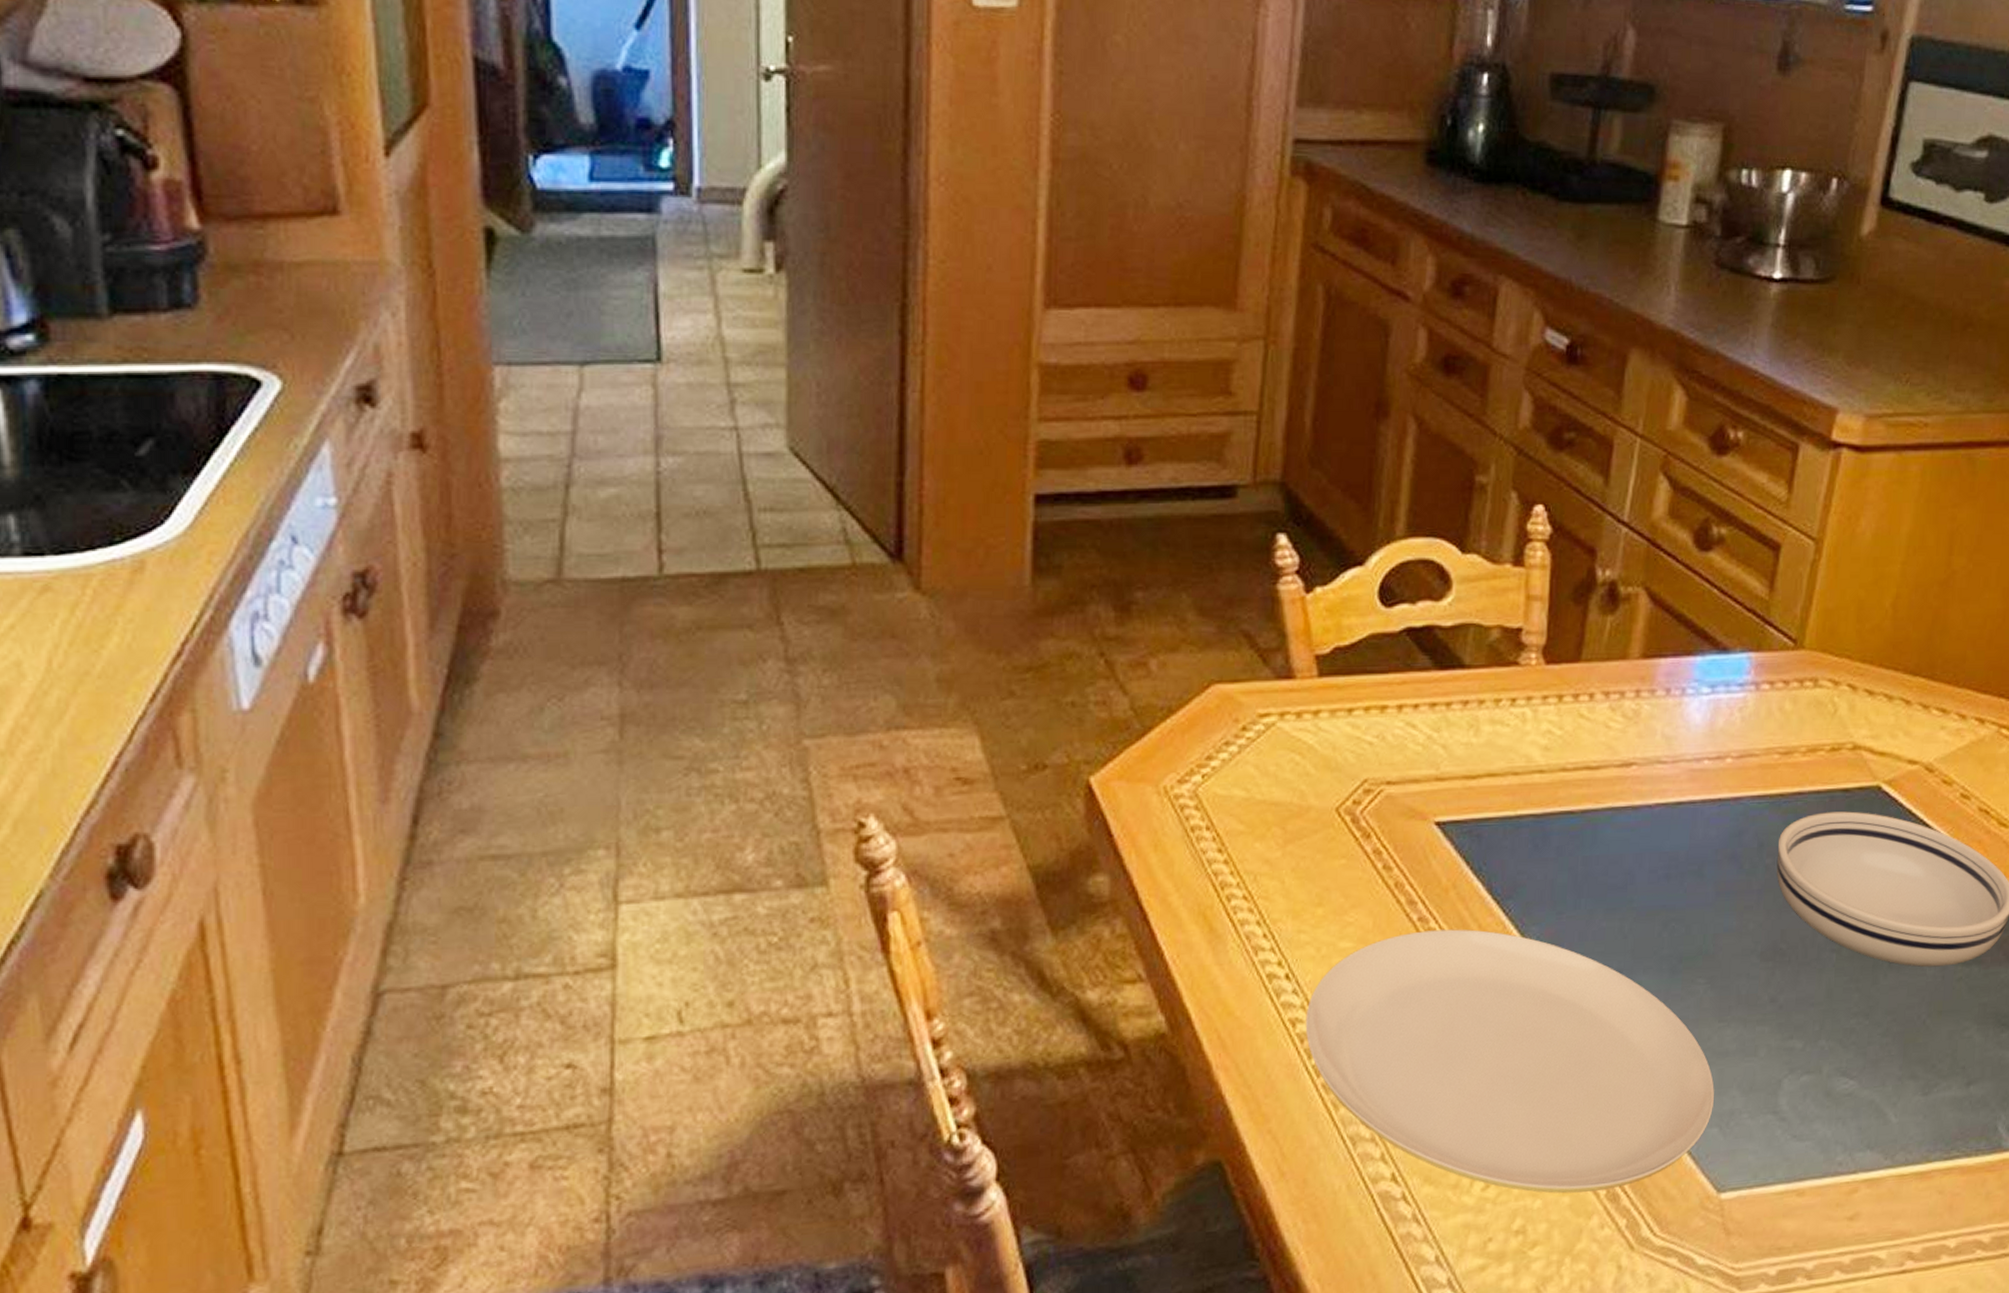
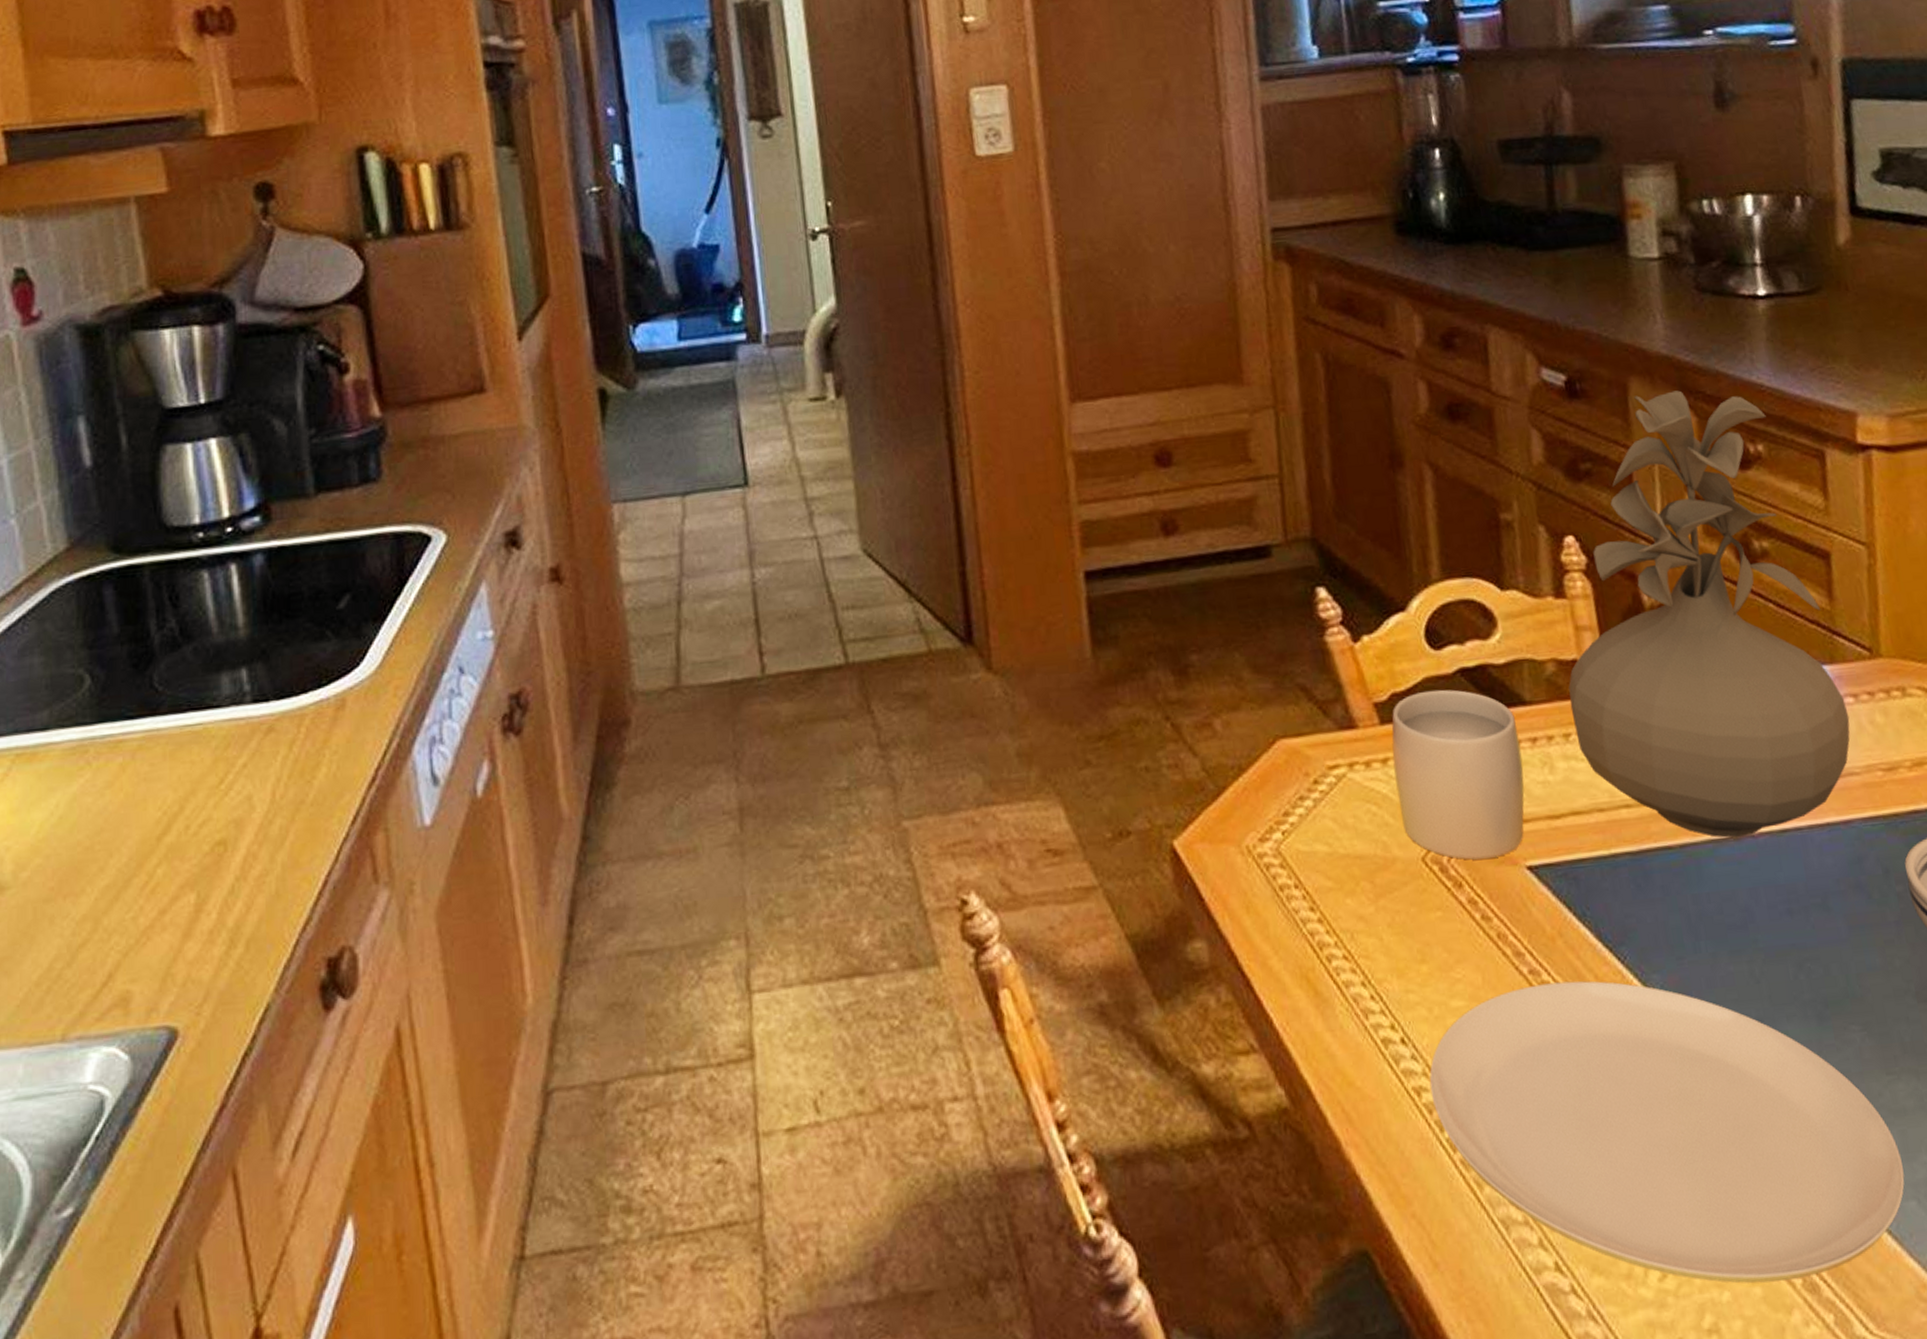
mug: none [1323,646,1452,814] -> present [1391,689,1525,860]
vase: none [1506,367,1762,807] -> present [1568,390,1850,838]

